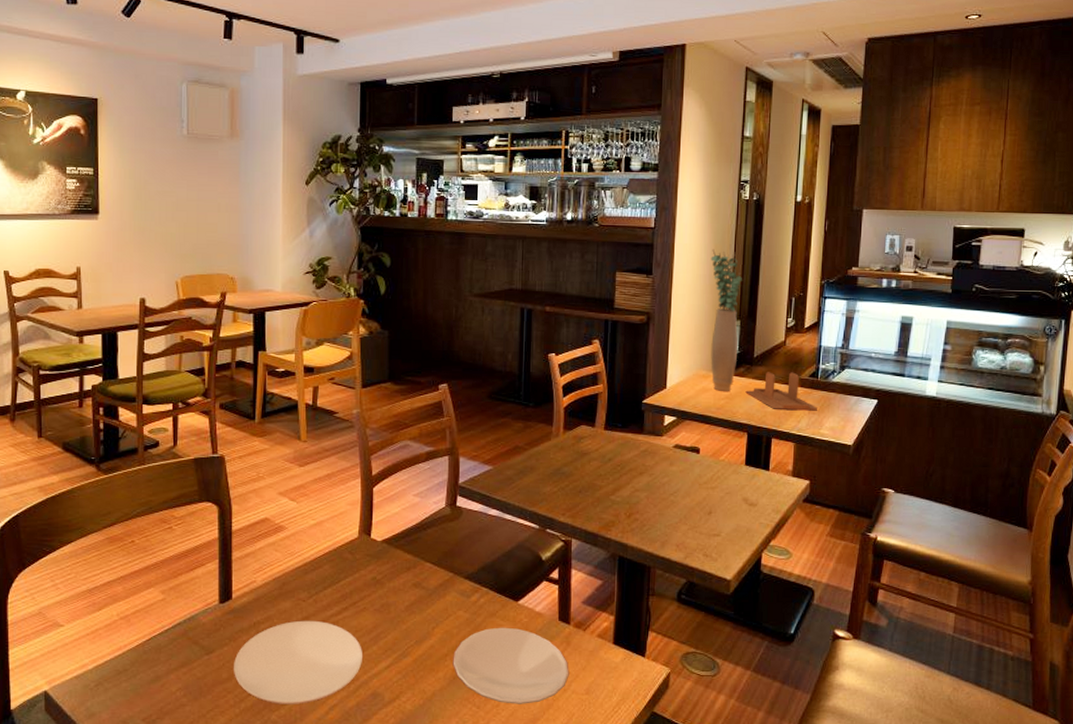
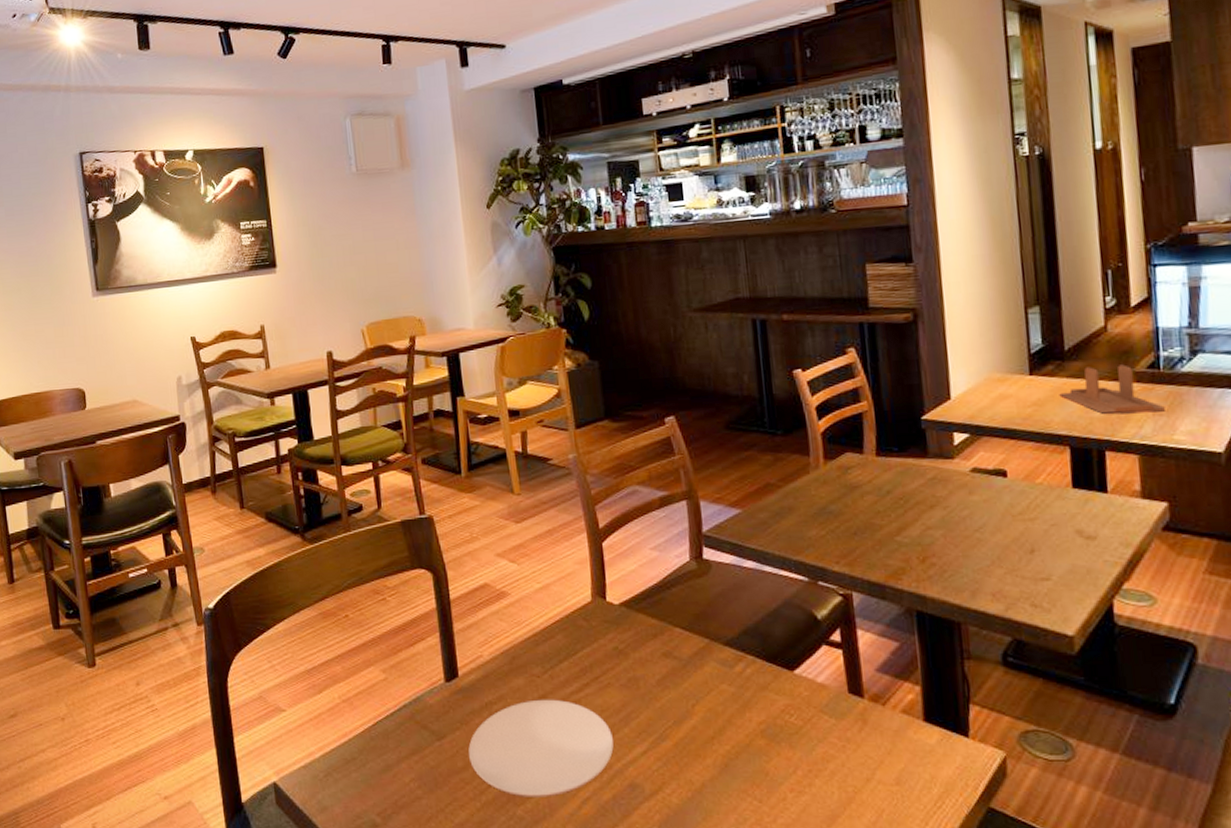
saucer: present [453,627,569,704] -> none [721,703,871,798]
vase: present [710,249,743,392] -> none [987,222,1042,398]

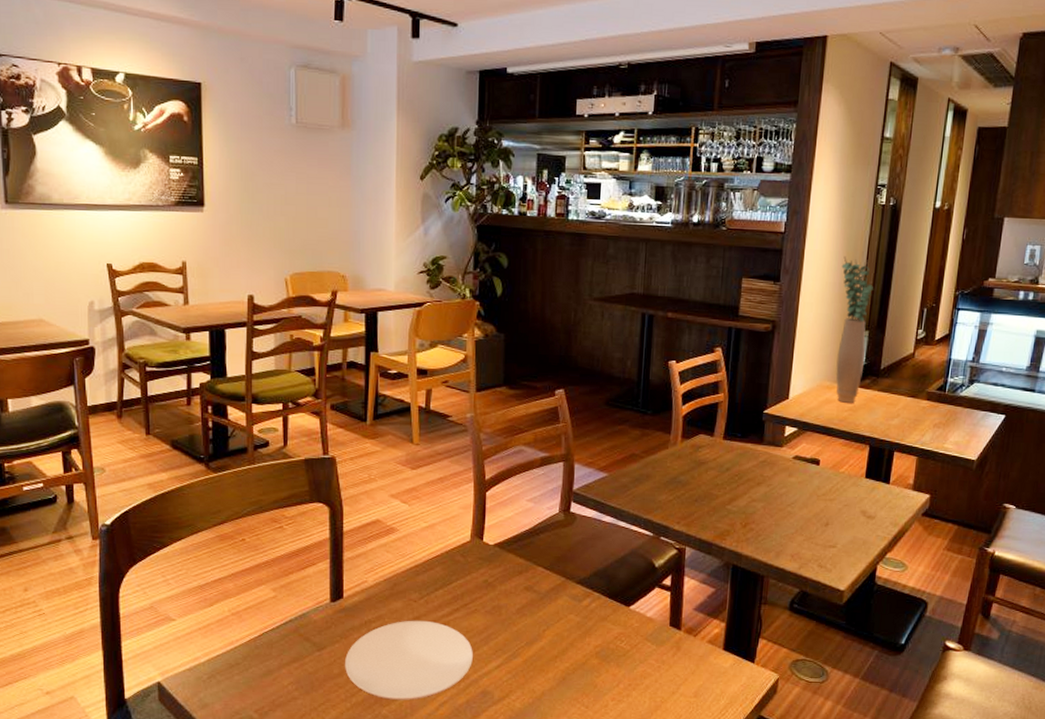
vase: none [987,222,1042,398] -> present [836,256,874,404]
napkin holder: present [1059,364,1165,414] -> none [870,384,943,424]

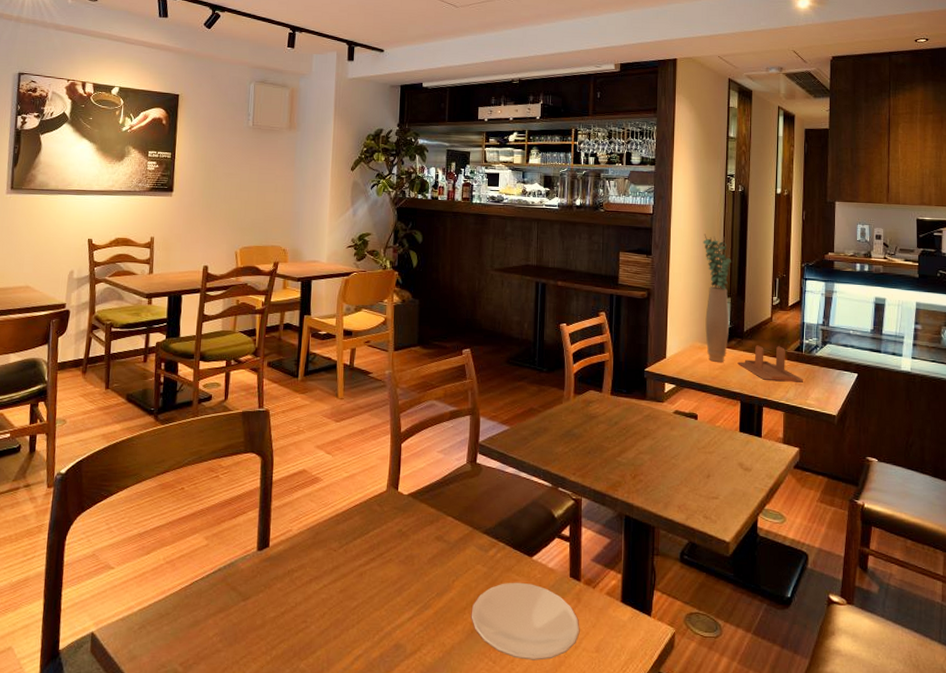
plate: present [345,620,473,700] -> none [267,569,387,654]
saucer: none [562,631,679,705] -> present [471,582,580,661]
napkin holder: none [870,384,943,424] -> present [737,345,803,381]

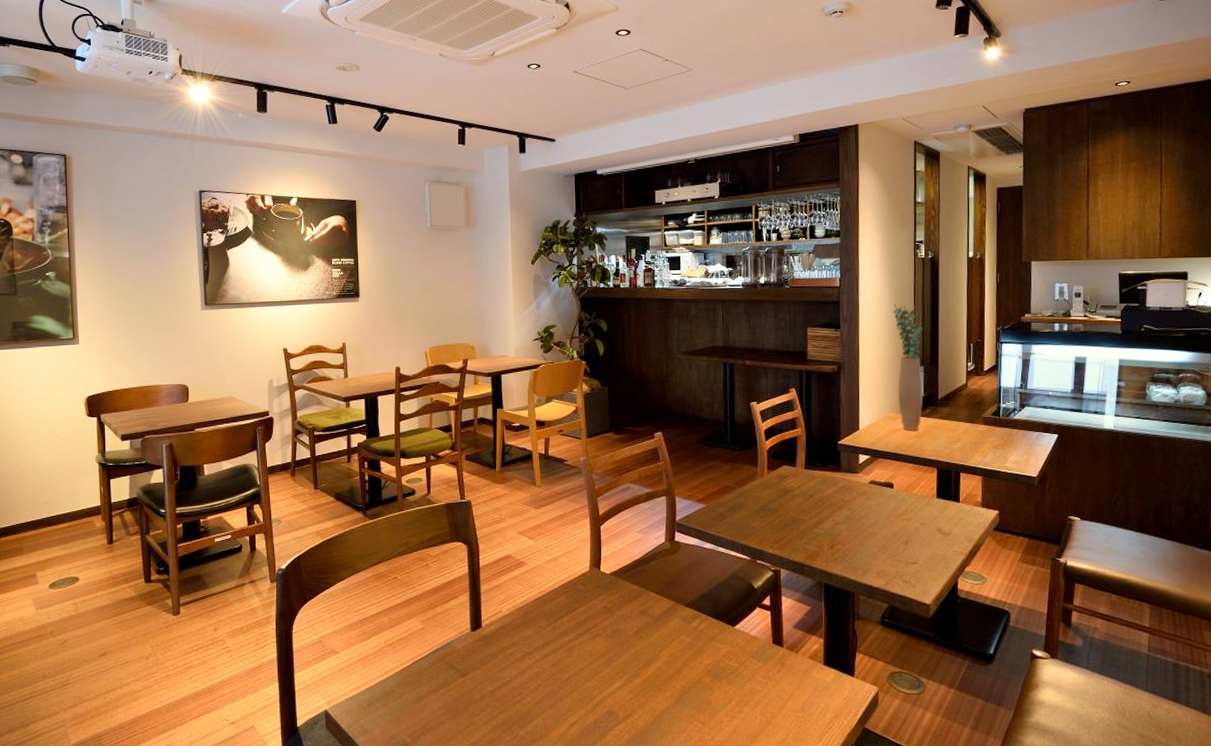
saucer: present [471,582,580,661] -> none [678,650,785,721]
napkin holder: present [737,345,803,381] -> none [933,411,1001,446]

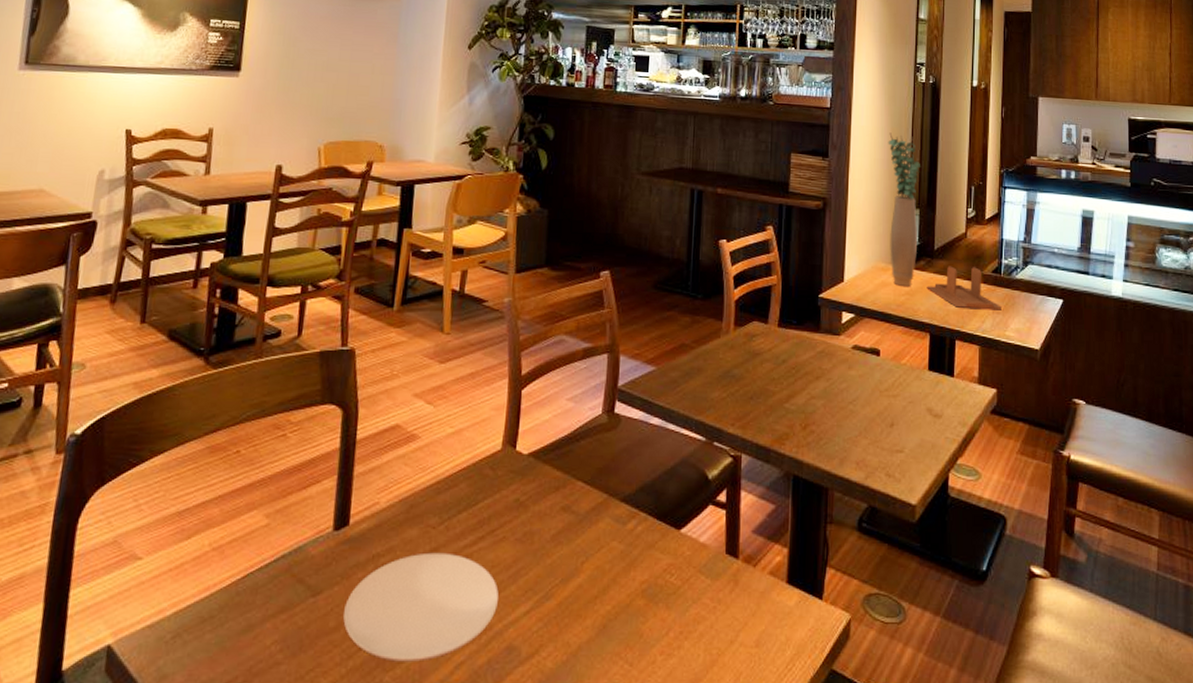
plate: none [485,645,598,722] -> present [343,552,499,662]
napkin holder: none [933,411,1001,446] -> present [927,266,1002,309]

